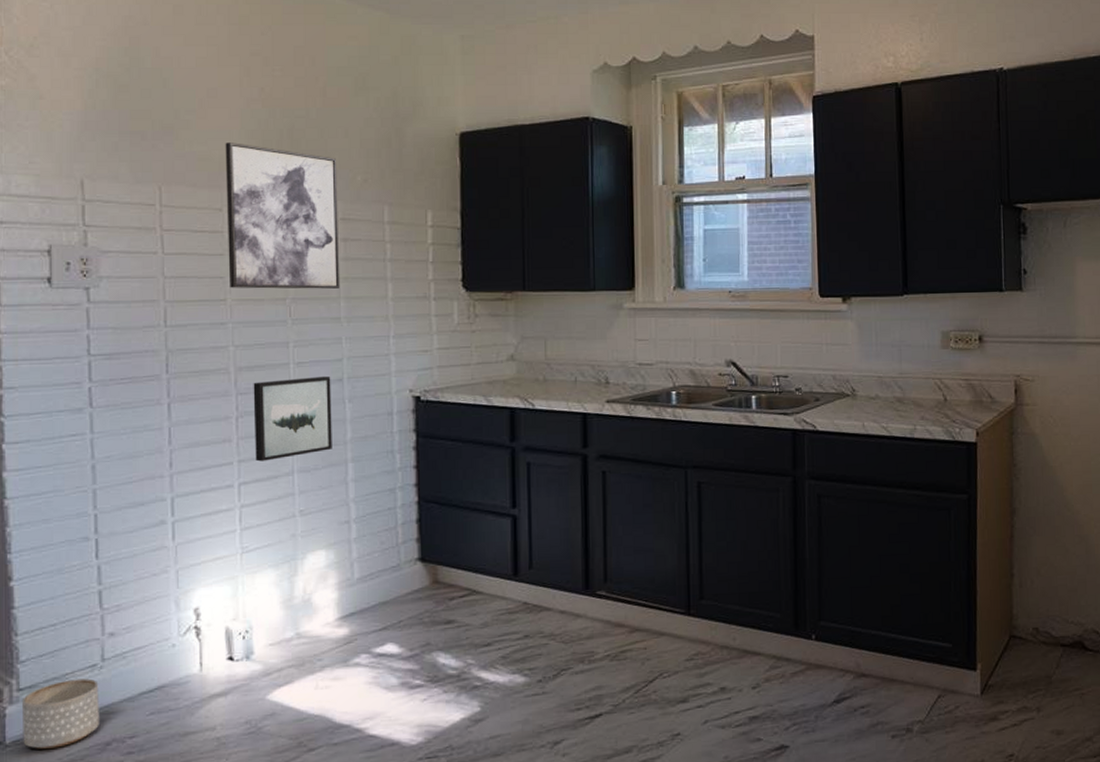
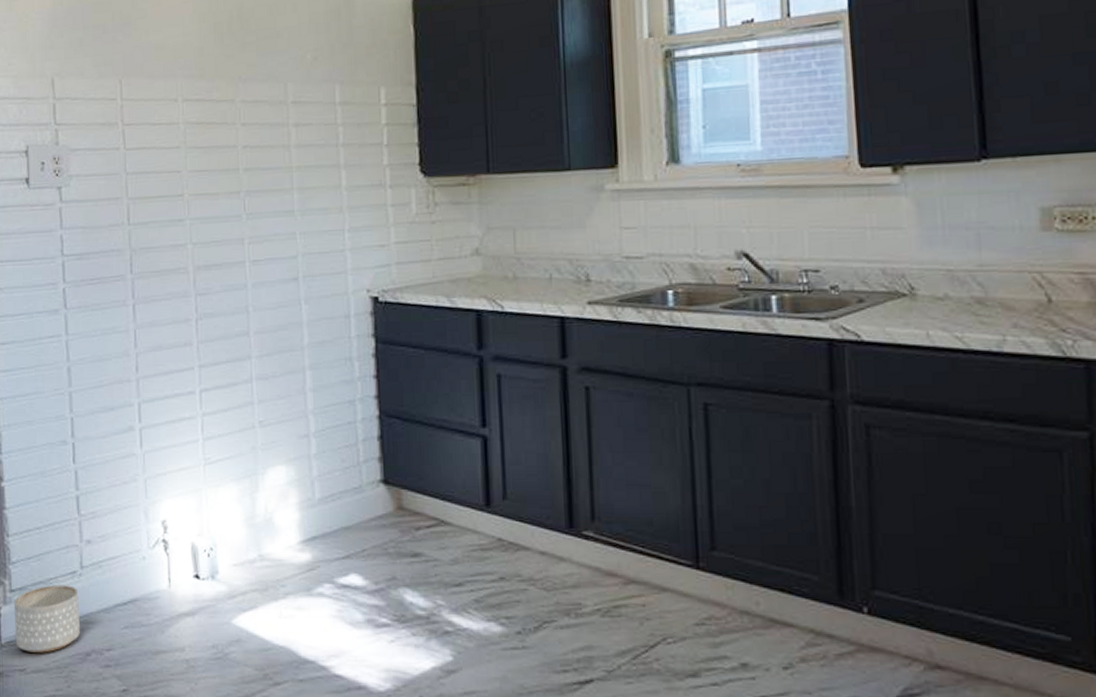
wall art: present [225,142,341,289] -> none [179,28,293,183]
wall art: present [253,376,332,462] -> none [211,274,290,367]

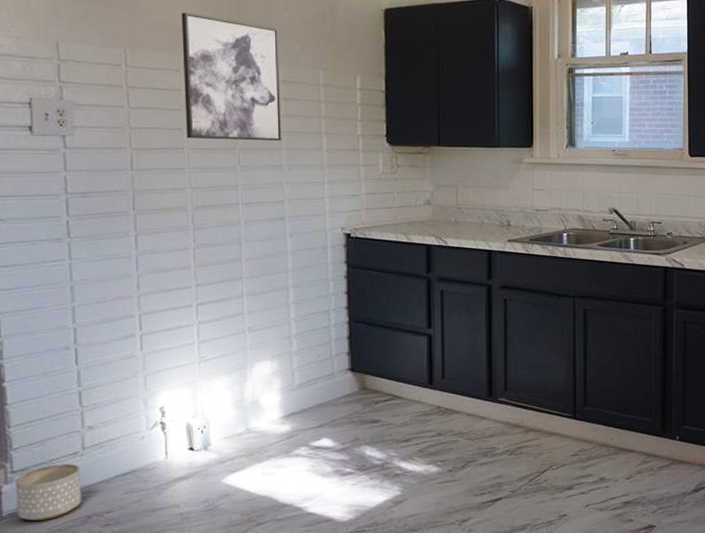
wall art: none [179,28,293,183] -> present [181,13,282,141]

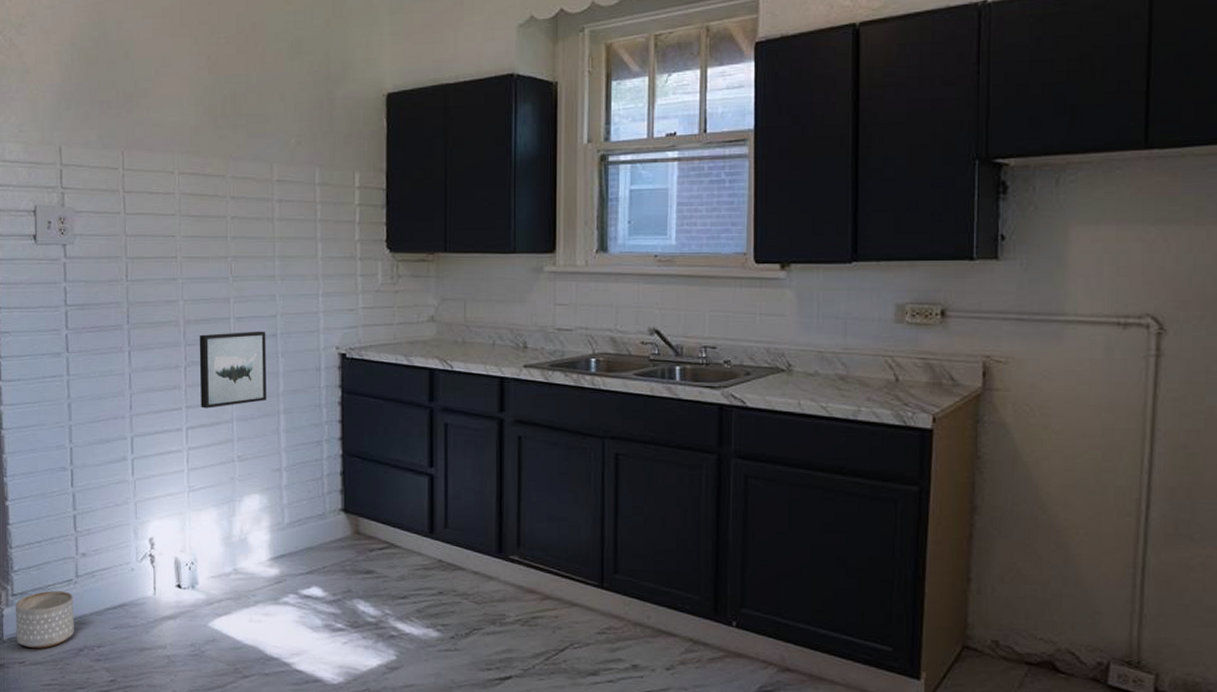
wall art: present [181,13,282,141] -> none [177,109,275,248]
wall art: none [208,214,276,286] -> present [199,331,267,409]

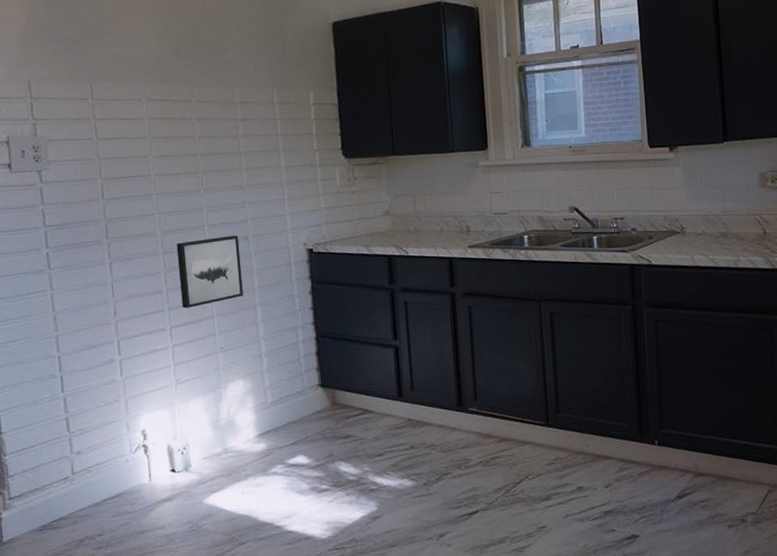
planter: present [15,590,74,648] -> none [12,488,74,546]

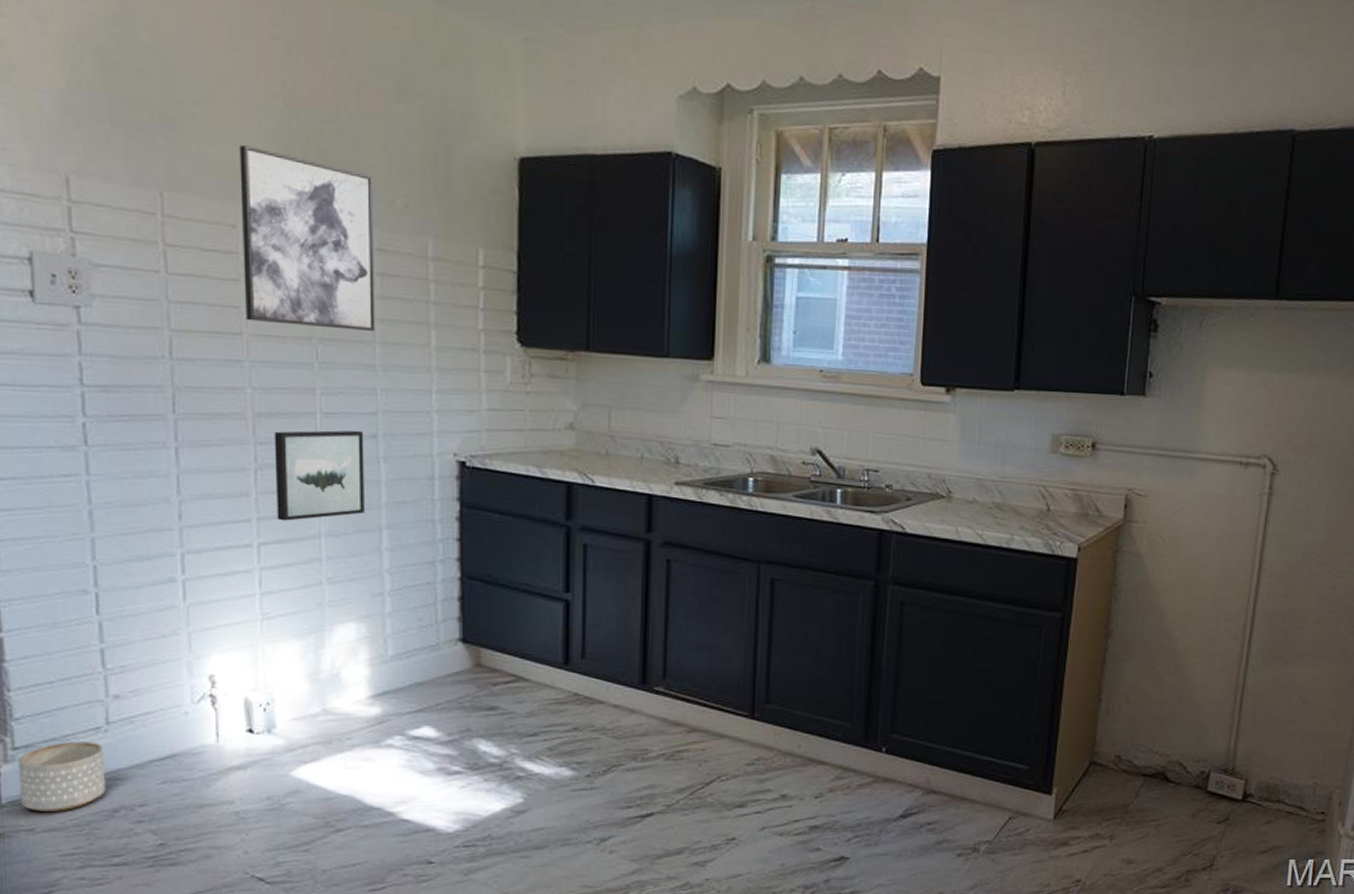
planter: none [12,488,74,546] -> present [17,741,105,811]
wall art: none [141,42,242,166] -> present [239,145,376,331]

